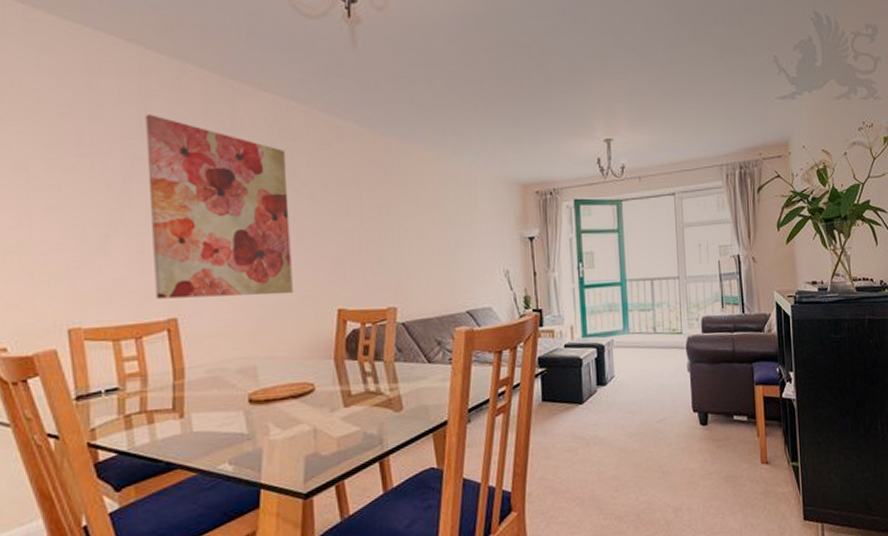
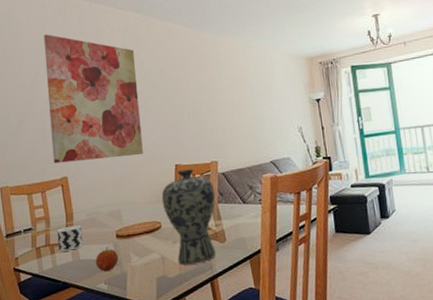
cup: none [158,385,198,421] -> present [57,225,83,252]
fruit: none [217,415,251,448] -> present [96,247,119,272]
vase: none [316,314,392,440] -> present [161,168,216,265]

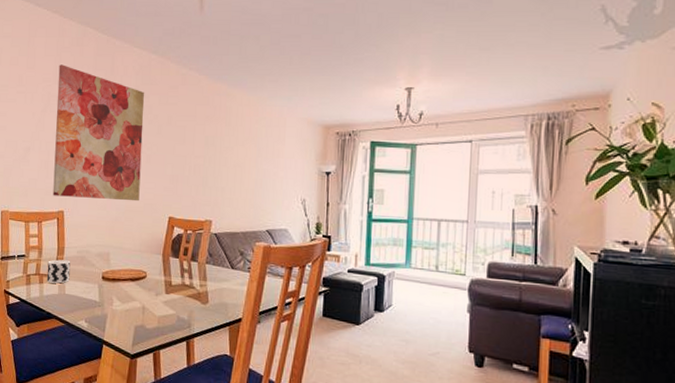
fruit: present [96,247,119,272] -> none [80,286,102,311]
vase: present [161,168,216,265] -> none [150,222,205,320]

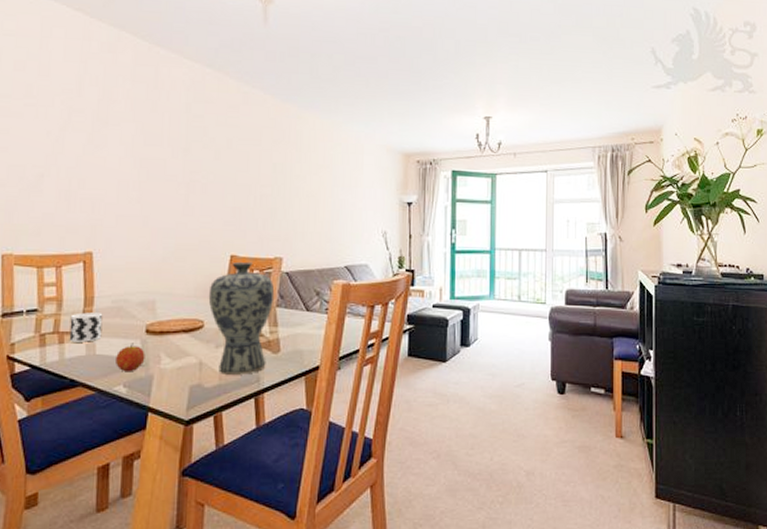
wall art: present [52,65,145,202] -> none [76,73,199,238]
fruit: none [80,286,102,311] -> present [116,343,145,372]
vase: none [150,222,205,320] -> present [208,261,275,375]

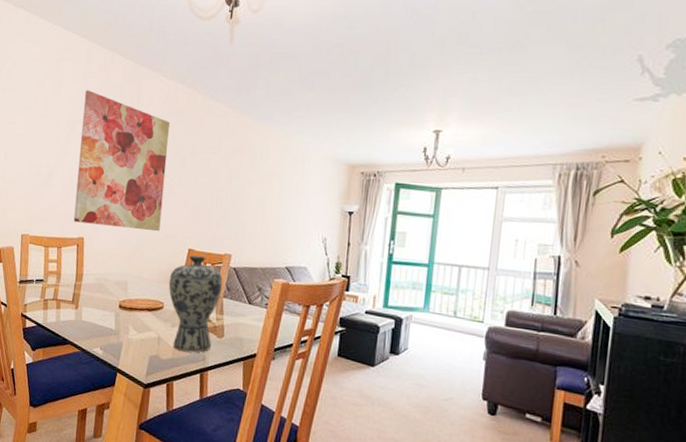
cup: present [69,312,103,342] -> none [64,285,89,310]
wall art: none [76,73,199,238] -> present [73,90,171,232]
fruit: present [116,343,145,372] -> none [96,314,118,338]

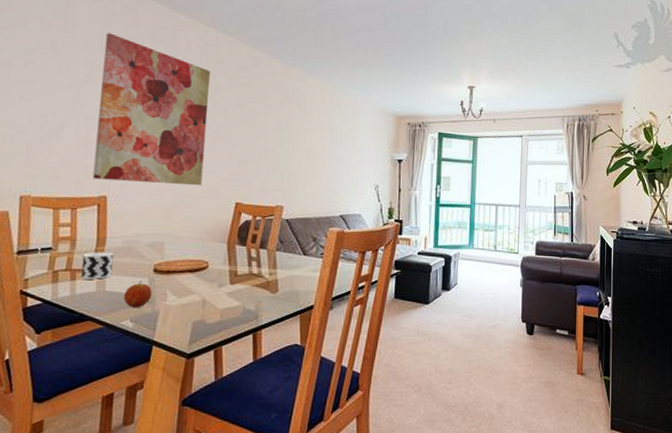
cup: none [64,285,89,310] -> present [80,252,114,279]
fruit: none [96,314,118,338] -> present [124,281,153,308]
vase: present [168,255,223,353] -> none [213,208,275,312]

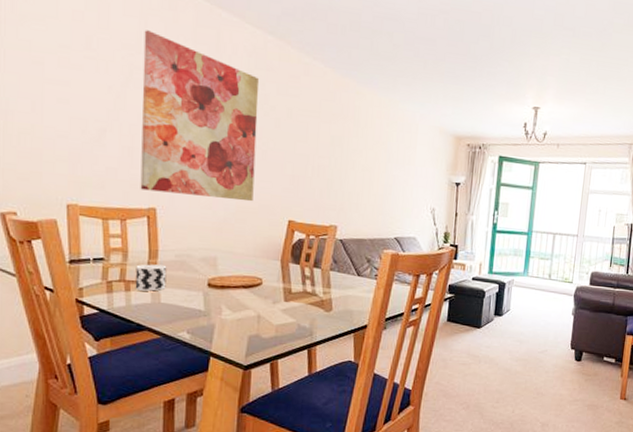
fruit: present [124,281,153,308] -> none [180,294,207,321]

